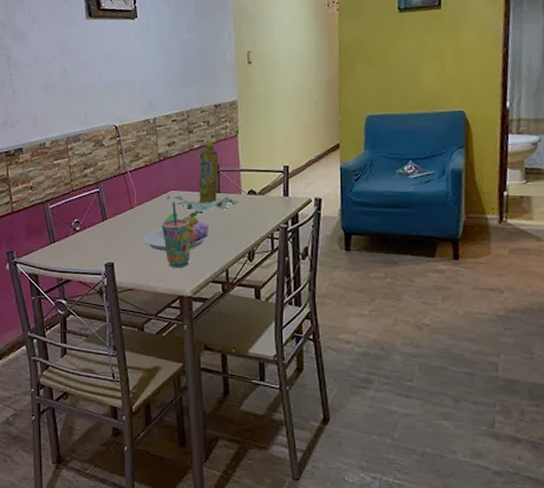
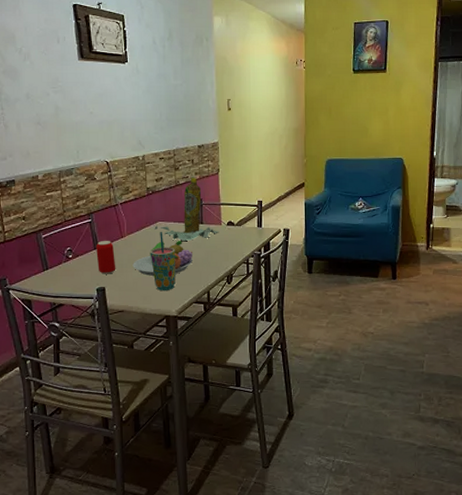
beverage can: none [104,212,125,249] -> present [96,241,116,274]

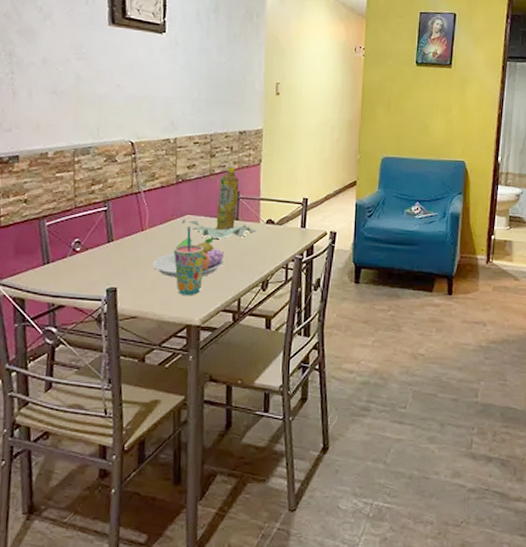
beverage can: present [96,241,116,274] -> none [109,233,133,273]

